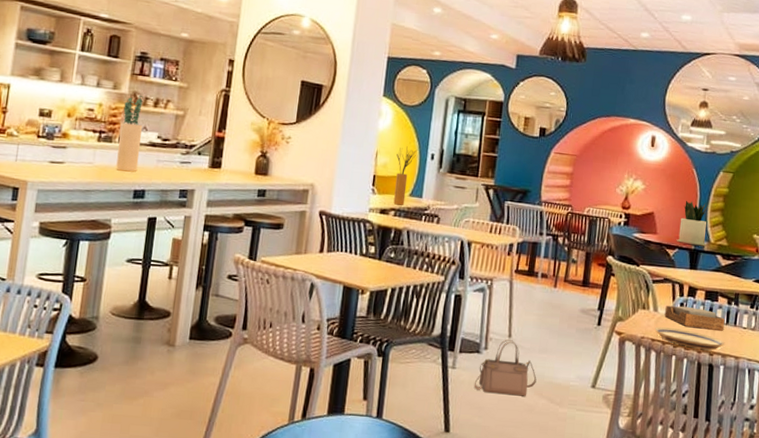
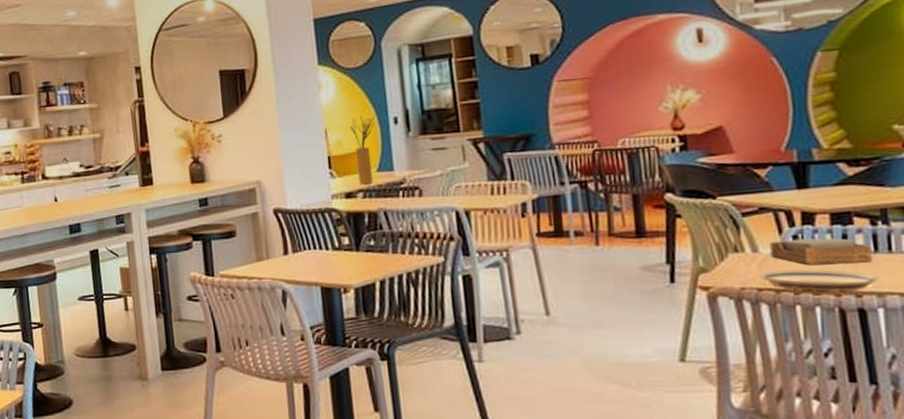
vase: present [116,93,143,173] -> none [39,125,68,209]
handbag: present [474,338,537,397] -> none [512,317,598,385]
planter: present [676,200,708,247] -> none [766,99,818,159]

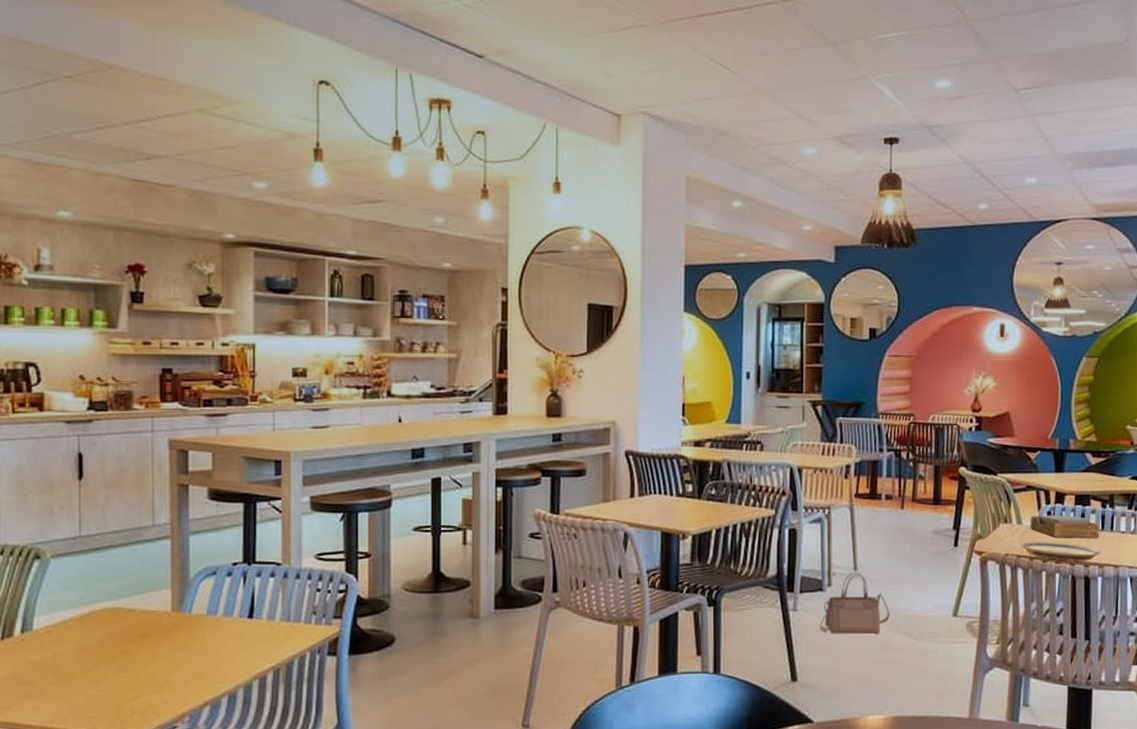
vase: present [350,115,375,185] -> none [706,366,730,435]
handbag: none [512,317,598,385] -> present [819,571,890,634]

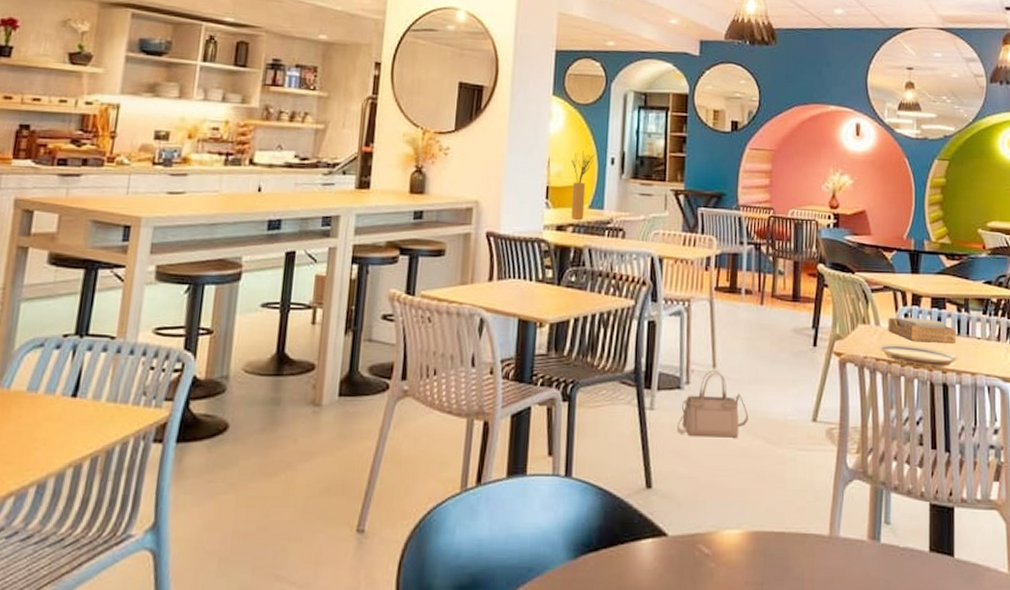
vase: none [706,366,730,435] -> present [571,151,595,220]

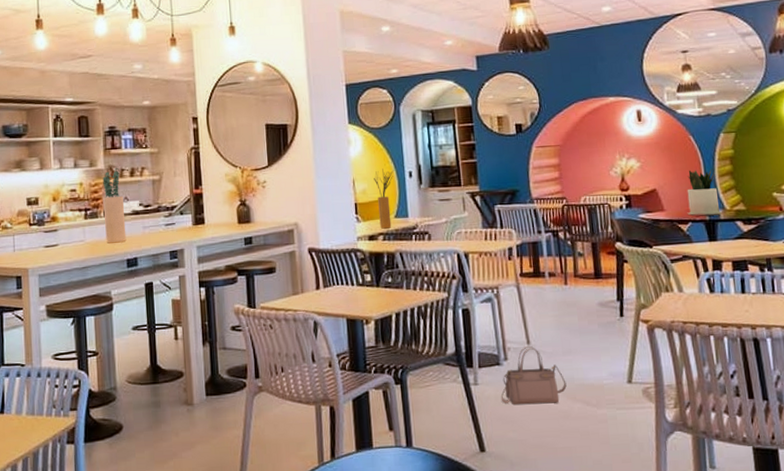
vase: none [246,107,277,199] -> present [103,166,127,244]
plate: present [878,343,959,367] -> none [684,306,767,325]
napkin holder: present [888,317,956,345] -> none [691,281,763,303]
planter: none [893,194,928,247] -> present [687,169,723,217]

